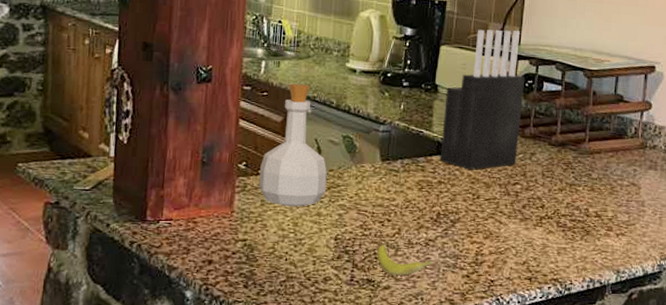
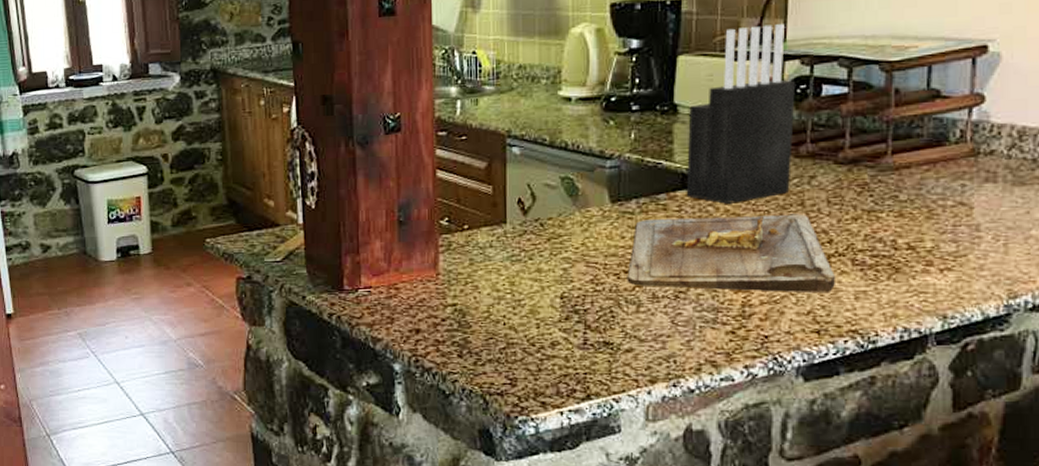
bottle: present [259,83,327,207] -> none [465,122,546,264]
banana: present [377,244,433,276] -> none [614,300,686,335]
cutting board: none [389,177,544,248] -> present [627,214,835,294]

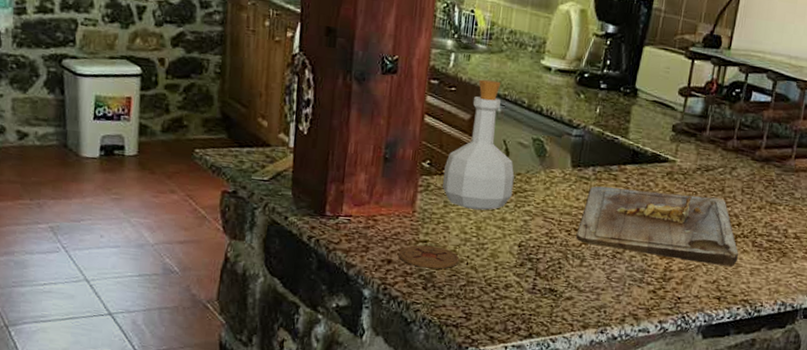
coaster: none [427,309,495,334] -> present [398,245,460,269]
bottle: none [465,122,546,264] -> present [443,79,515,211]
knife block: present [686,24,795,204] -> none [634,30,732,182]

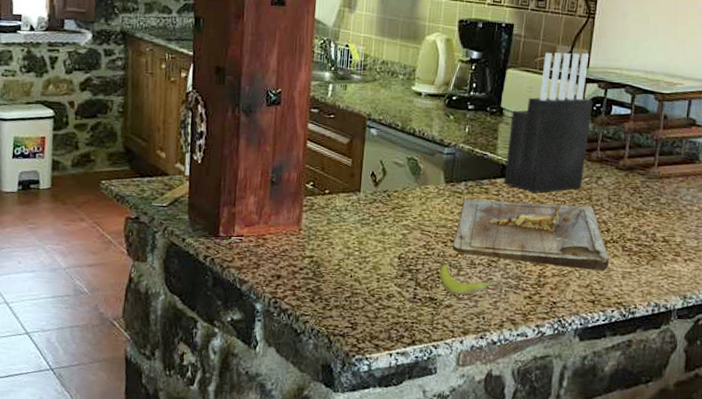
coaster: present [398,245,460,269] -> none [287,260,344,283]
bottle: present [443,79,515,211] -> none [326,106,392,226]
banana: none [561,254,619,287] -> present [439,264,495,295]
knife block: none [634,30,732,182] -> present [504,52,593,193]

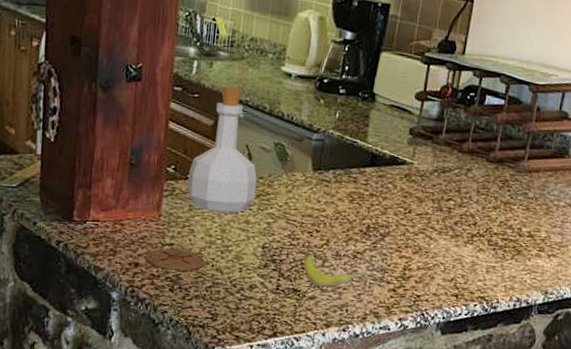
coaster: none [287,260,344,283] -> present [145,248,205,272]
bottle: none [326,106,392,226] -> present [187,86,257,214]
cutting board: present [452,199,609,271] -> none [317,188,475,265]
knife block: present [504,52,593,193] -> none [373,36,467,184]

